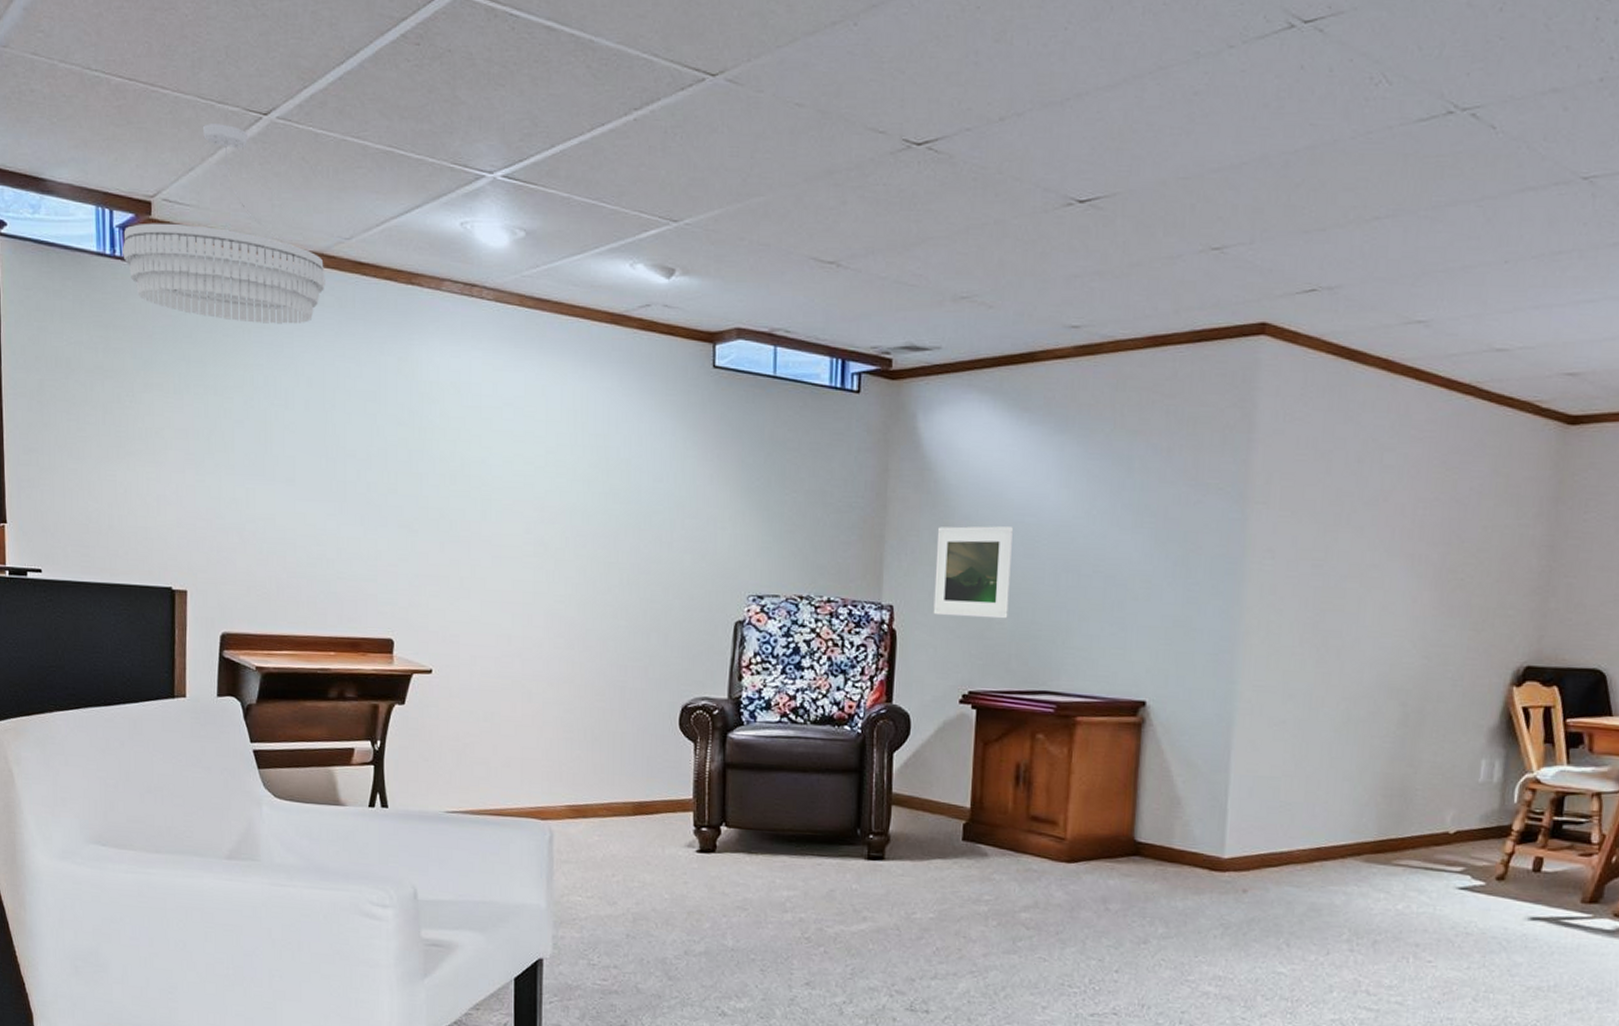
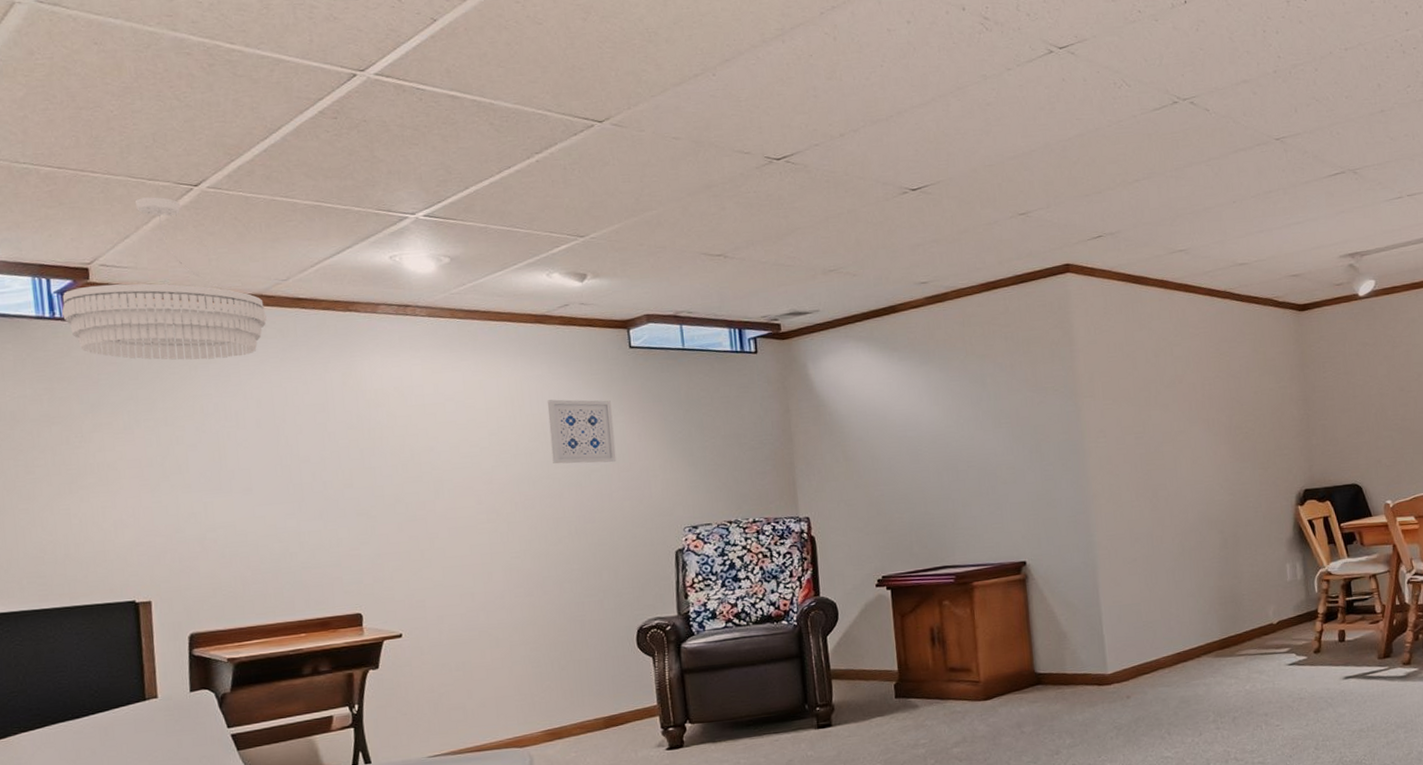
wall art: none [612,420,684,506] -> present [547,399,617,465]
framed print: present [933,525,1013,619] -> none [837,440,905,520]

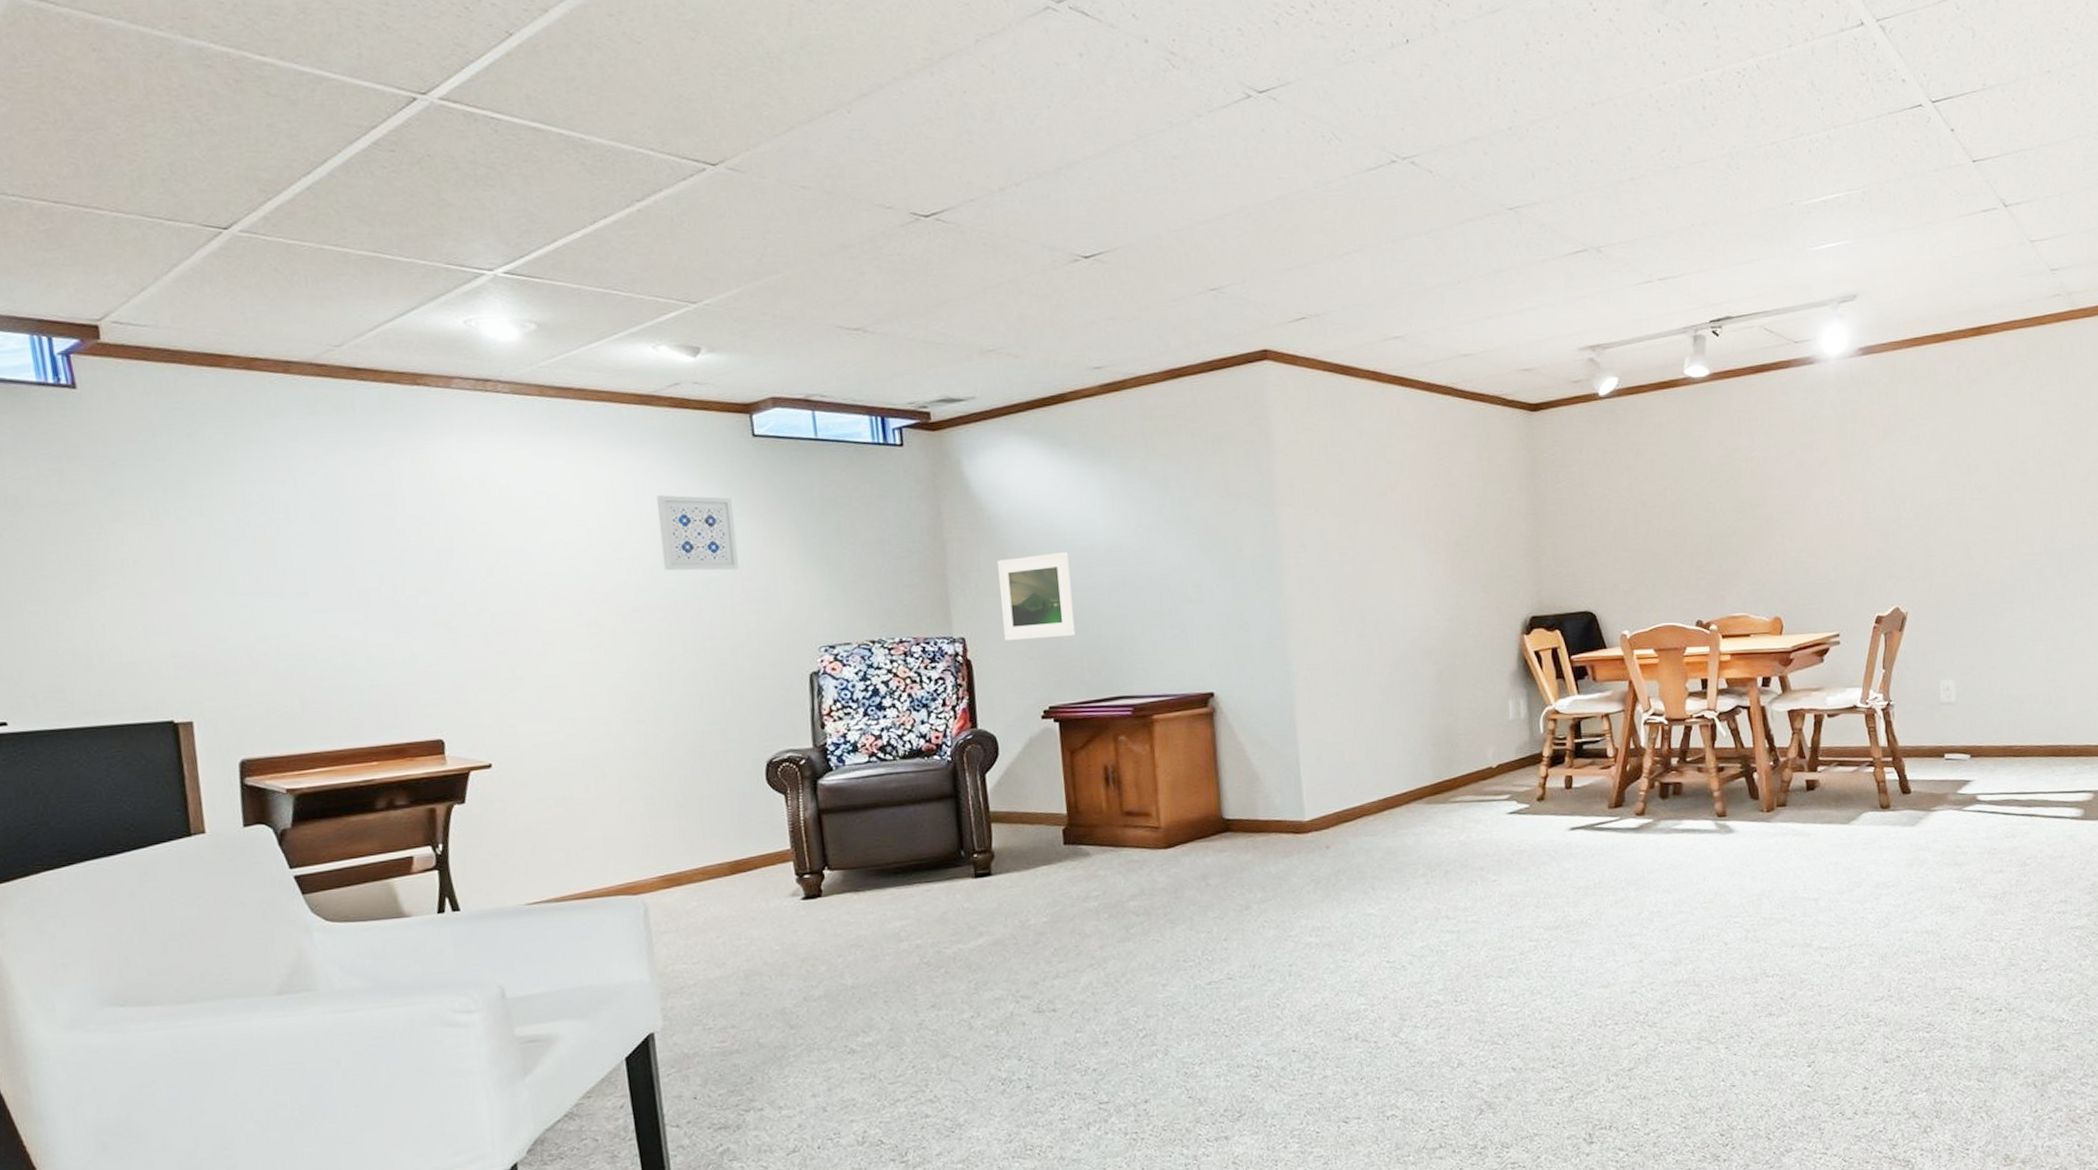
chandelier: present [62,197,267,360] -> none [68,241,318,439]
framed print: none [837,440,905,520] -> present [997,551,1076,642]

